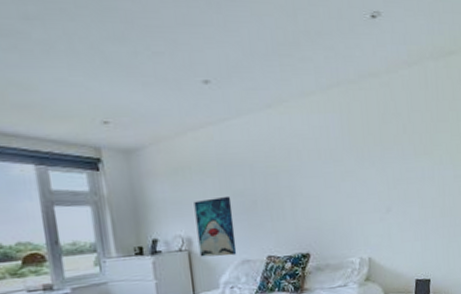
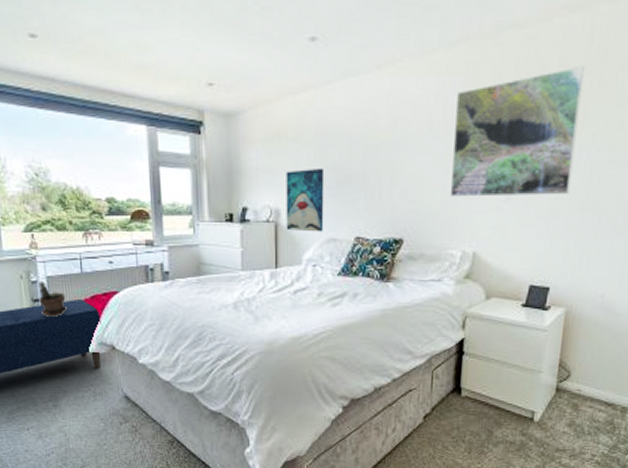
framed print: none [336,106,432,213] -> present [449,67,584,197]

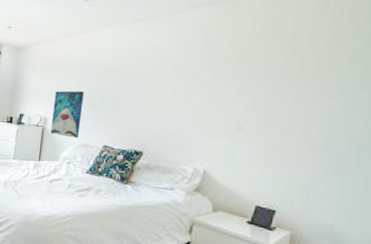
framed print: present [449,67,584,197] -> none [186,28,319,132]

